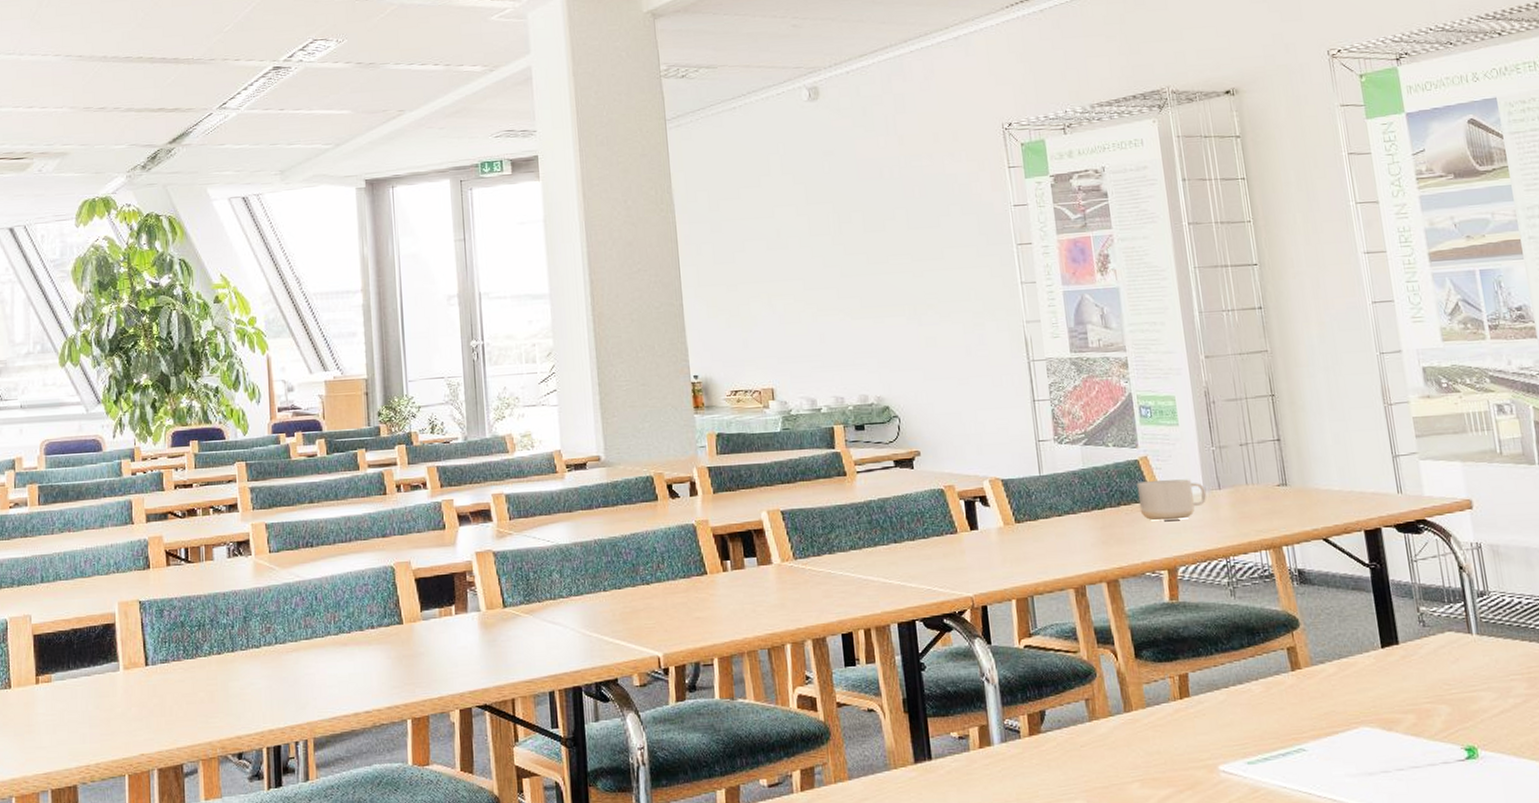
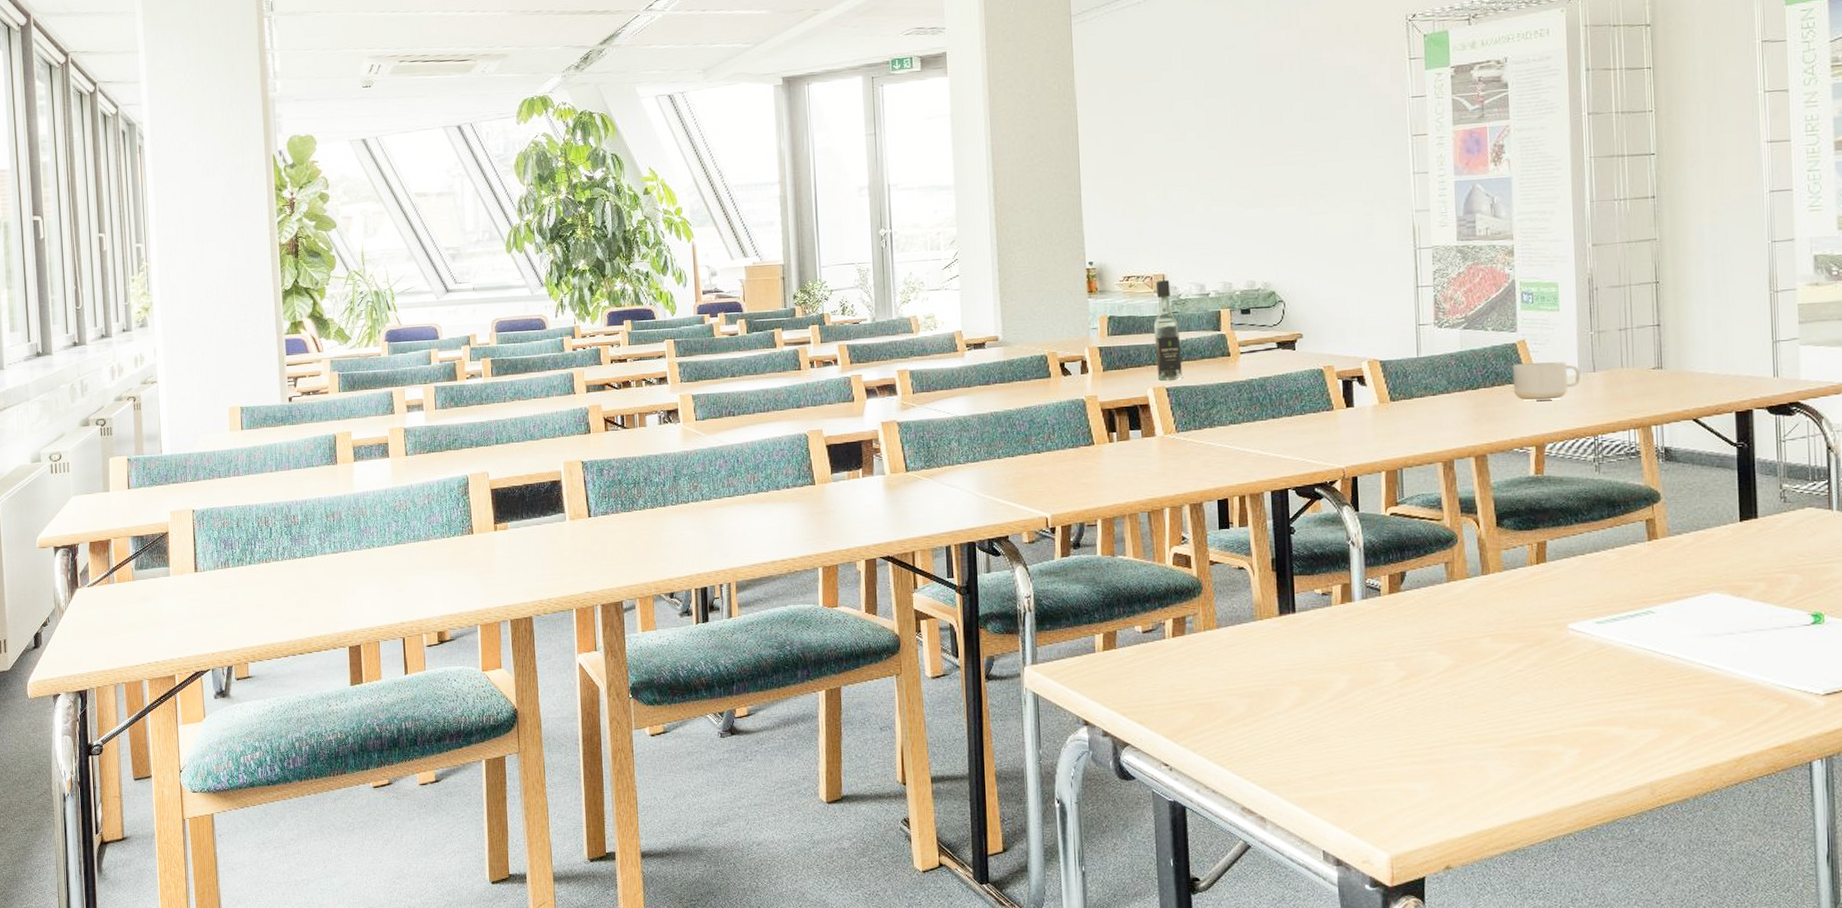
bottle: none [764,395,798,504] -> present [1153,280,1182,382]

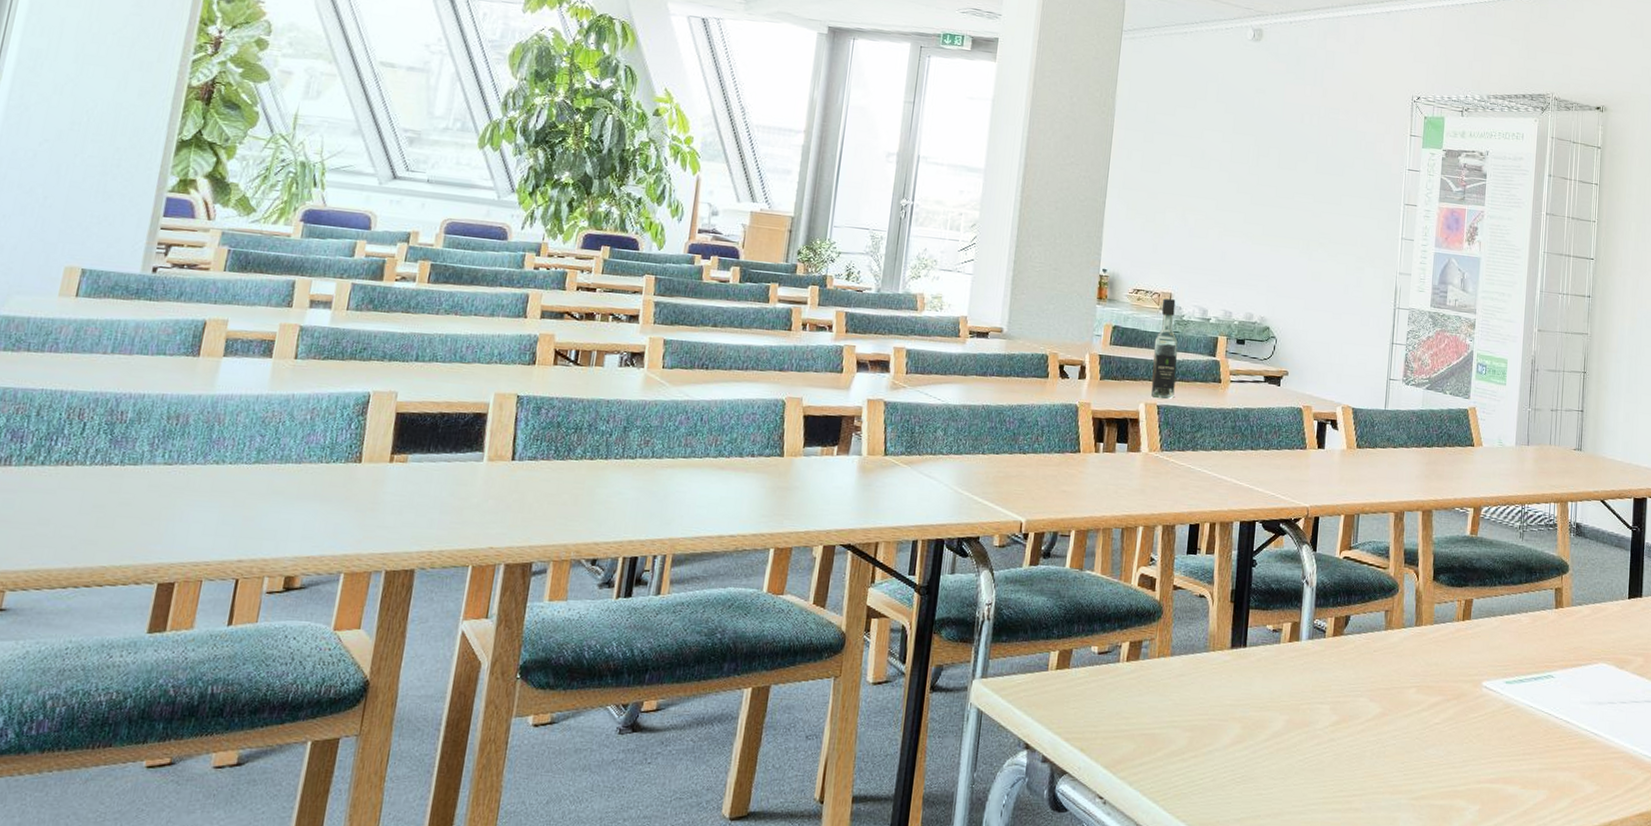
cup: present [1512,362,1581,401] -> none [1461,428,1517,467]

